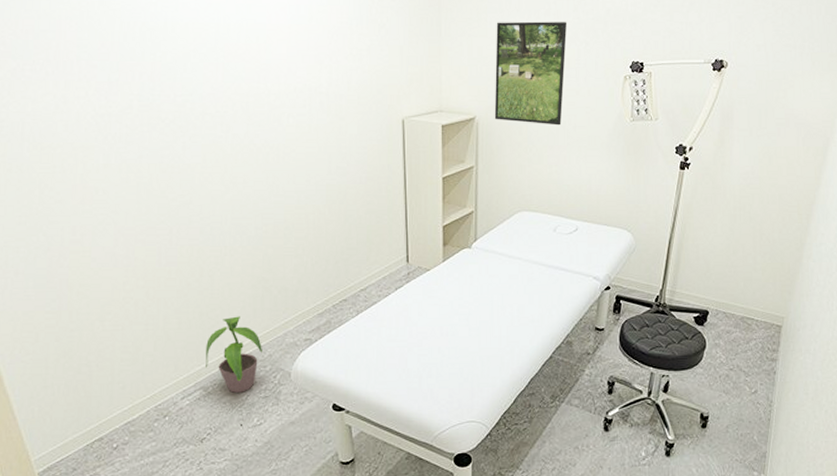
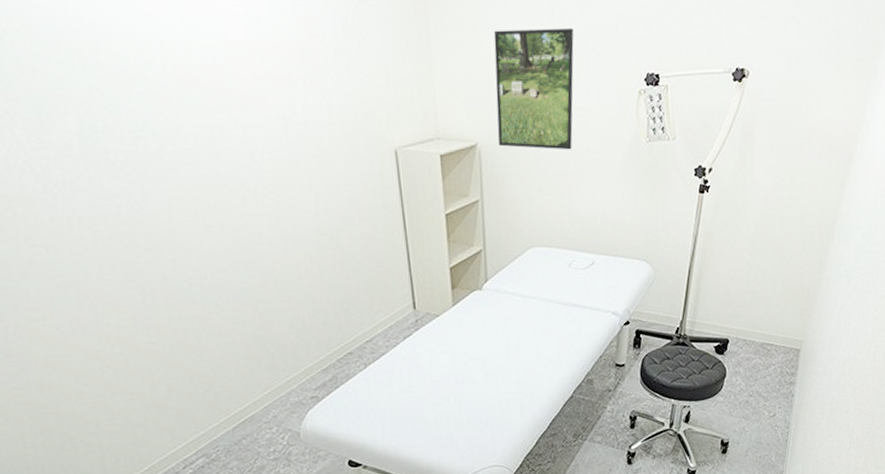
potted plant: present [206,316,262,393] -> none [202,378,266,458]

